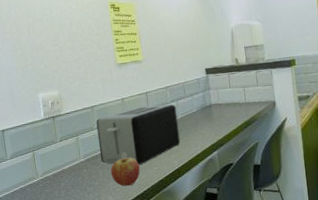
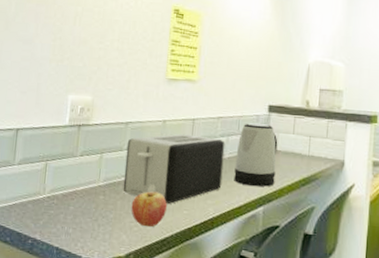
kettle: none [186,84,223,137] -> present [234,122,278,187]

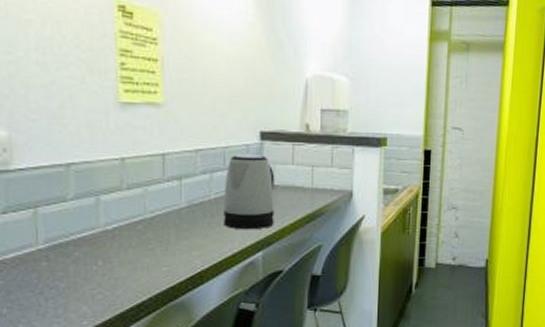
toaster: present [123,134,225,205] -> none [72,174,209,263]
fruit: present [131,191,167,227] -> none [89,249,139,292]

